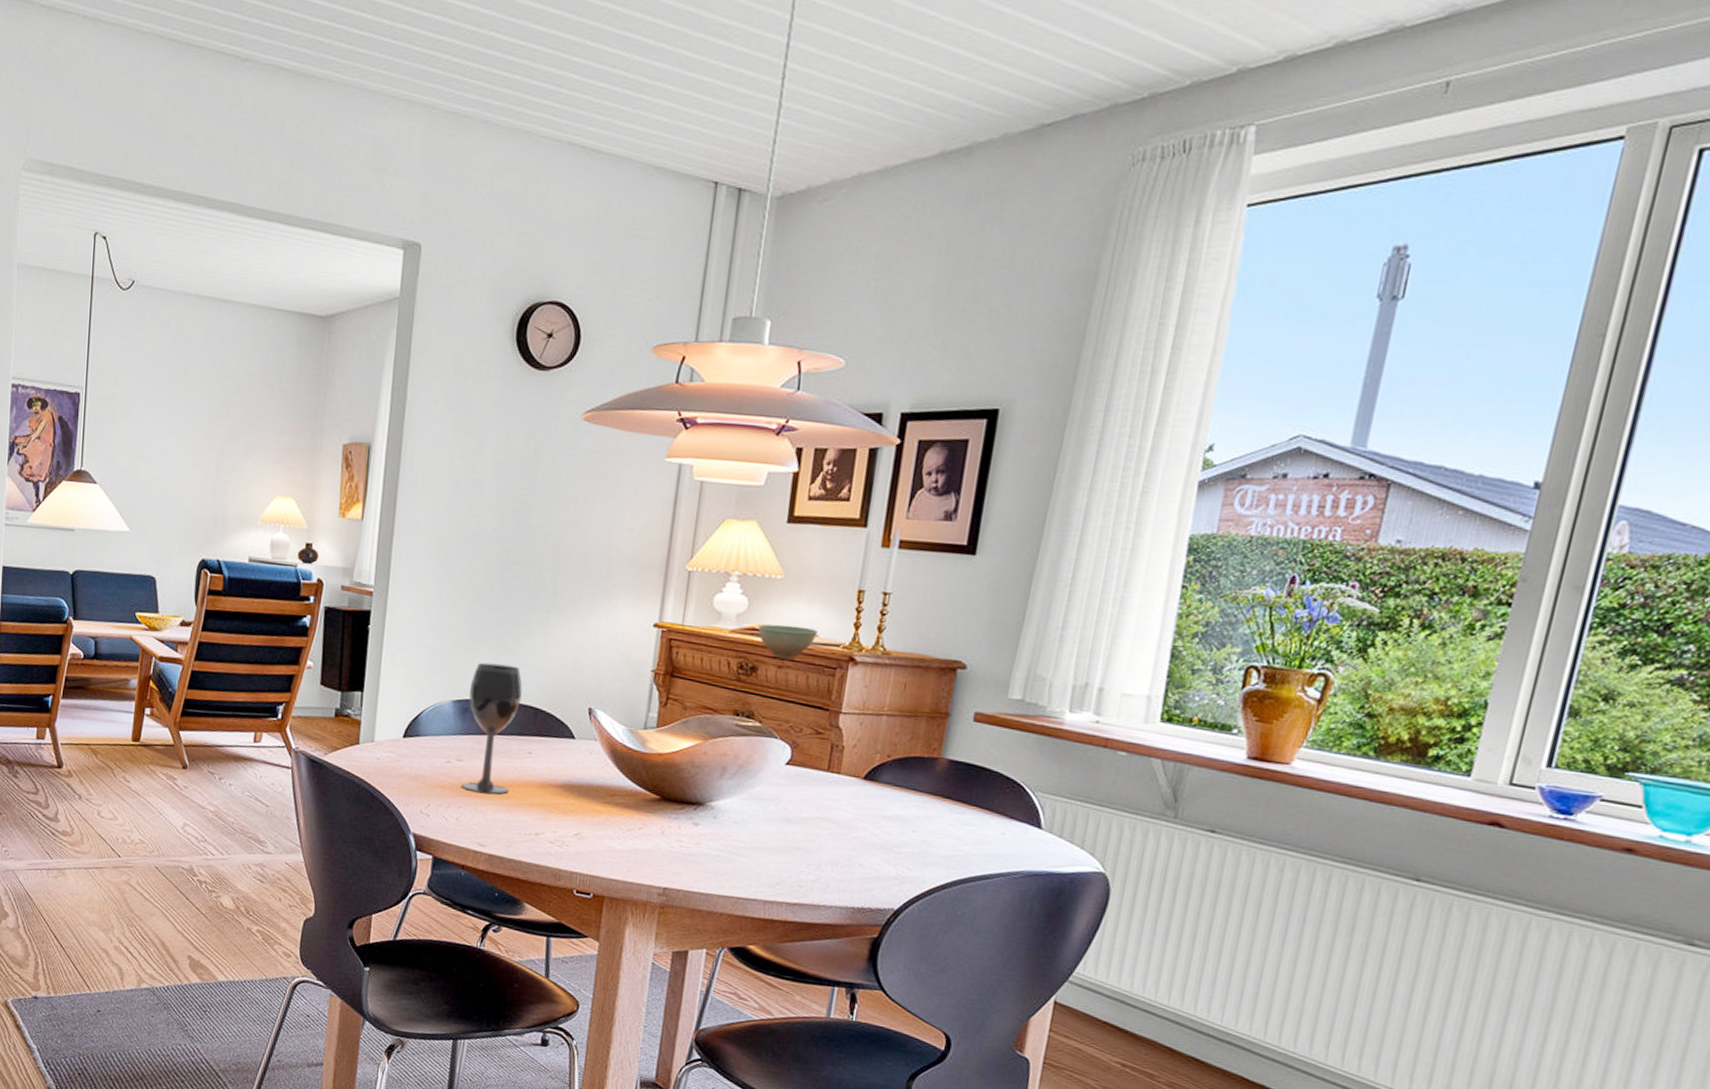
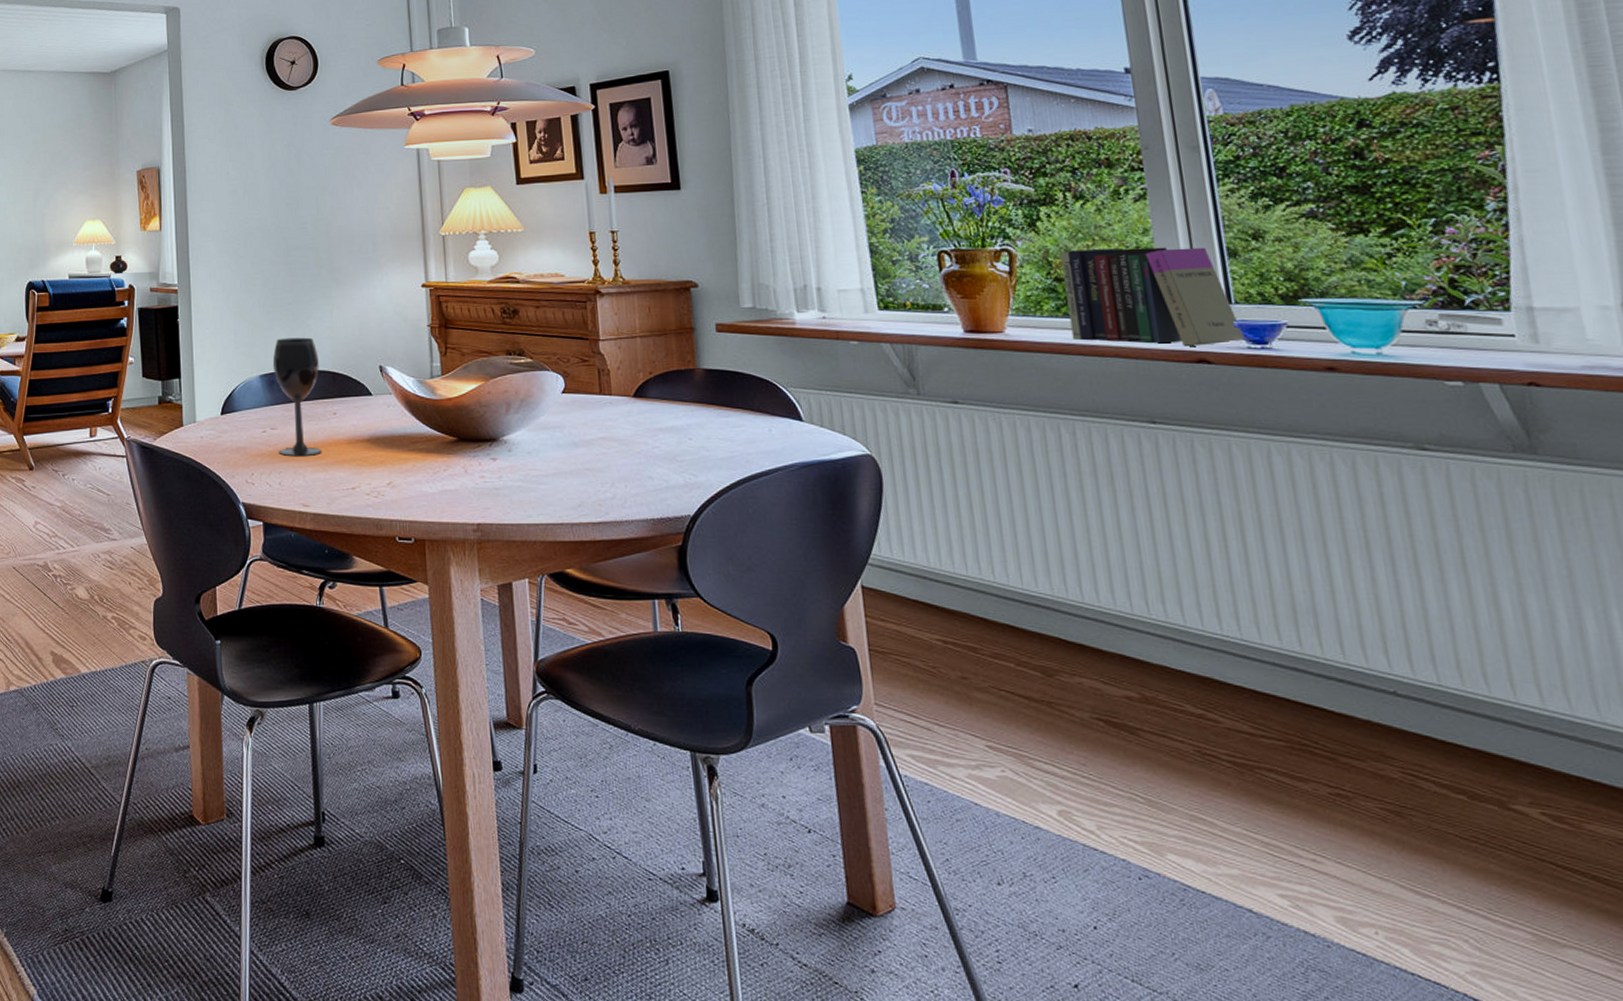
bowl: present [758,624,818,660] -> none [511,269,564,300]
books: none [1363,685,1551,809] -> present [1060,247,1245,346]

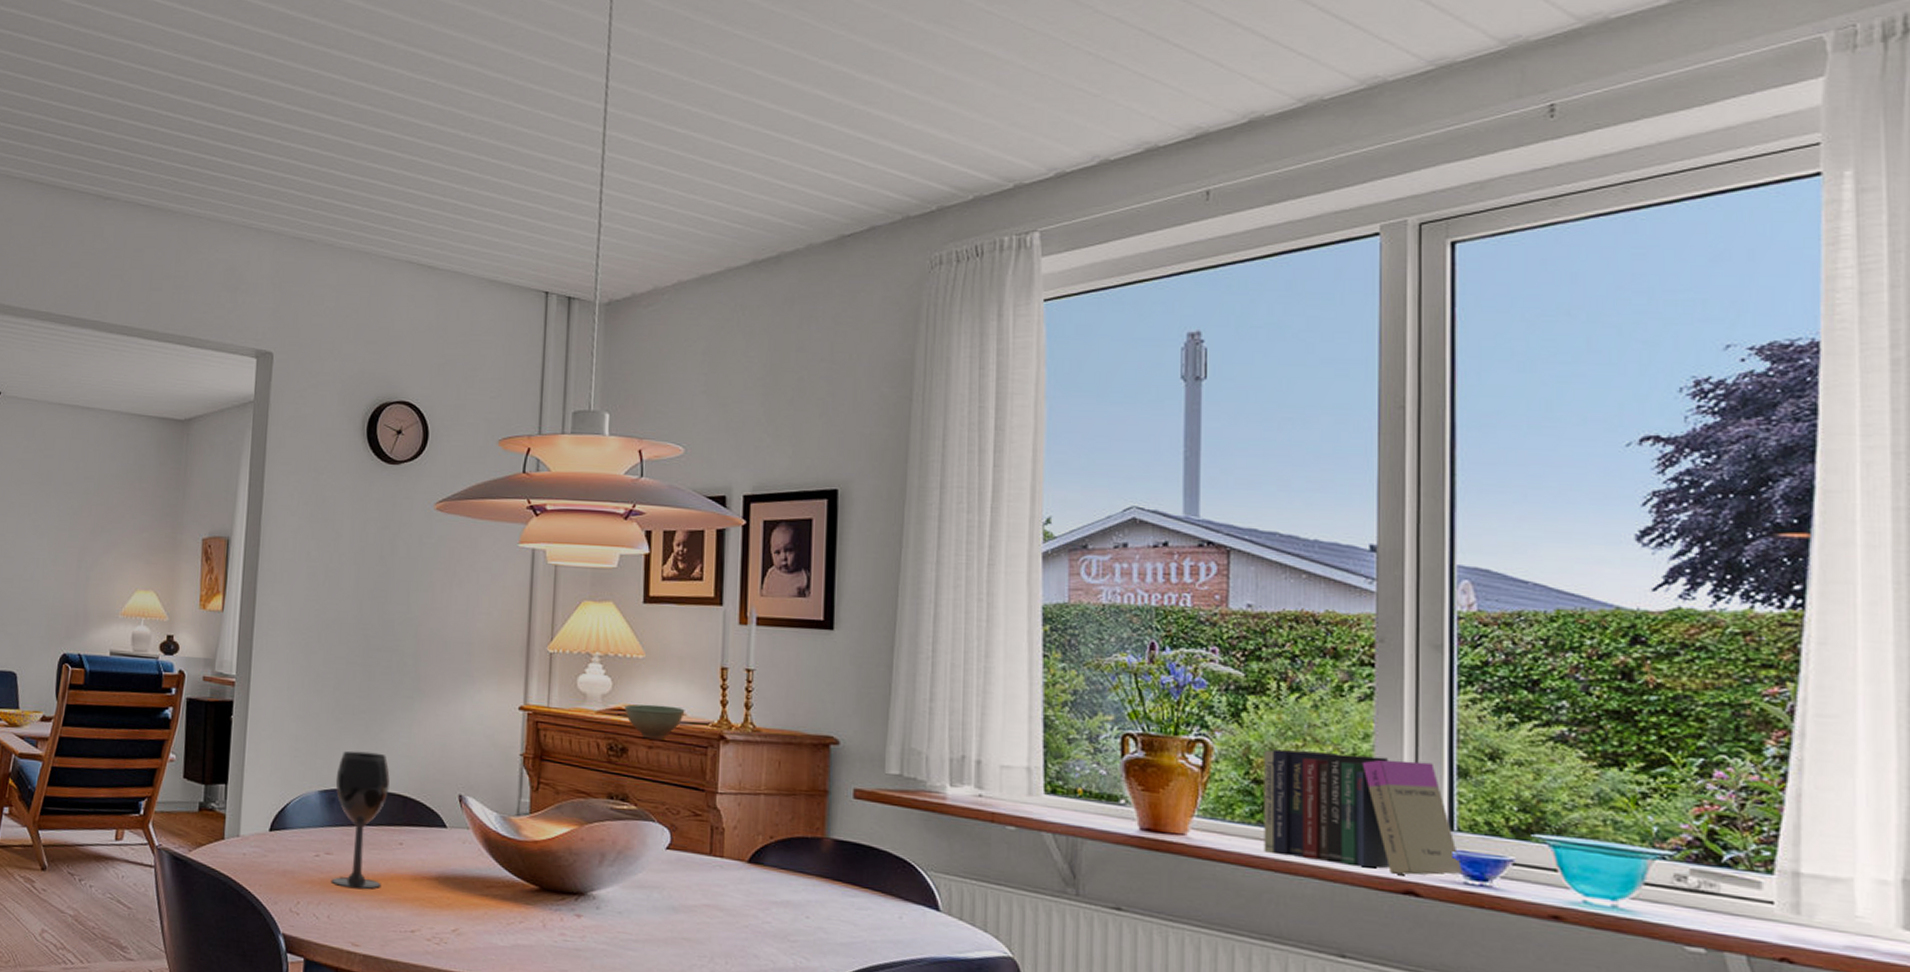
bowl: none [511,269,564,300] -> present [624,704,685,740]

